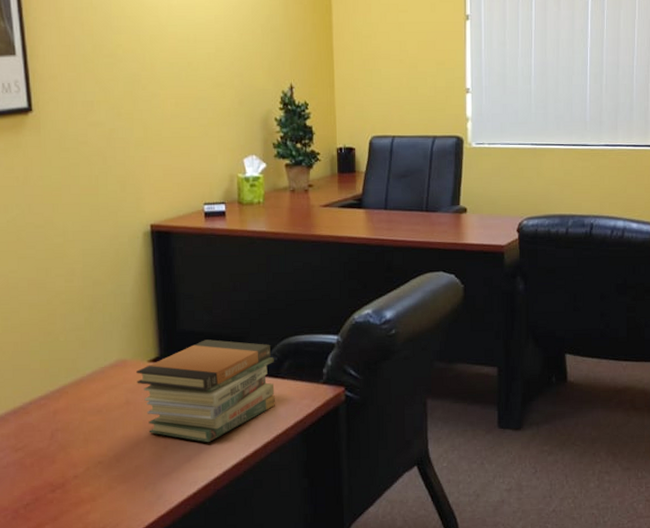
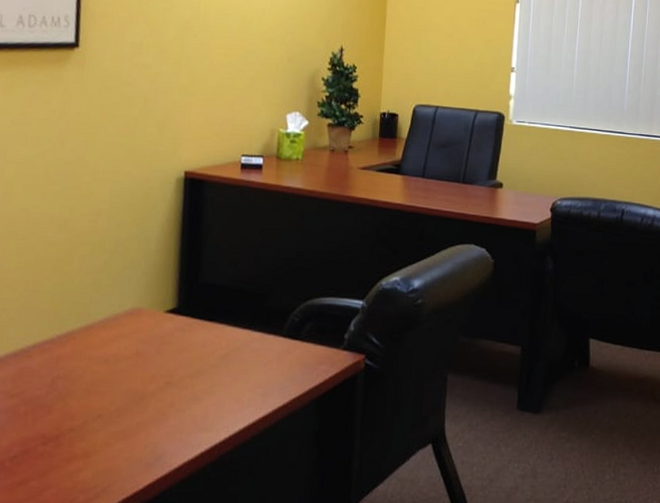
book stack: present [135,339,276,443] -> none [150,294,296,404]

